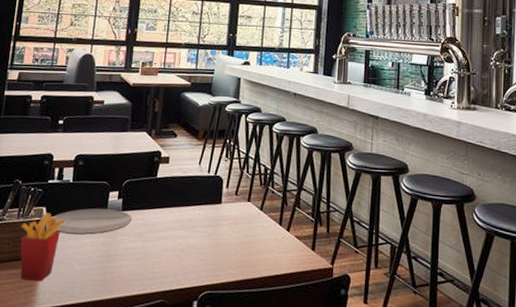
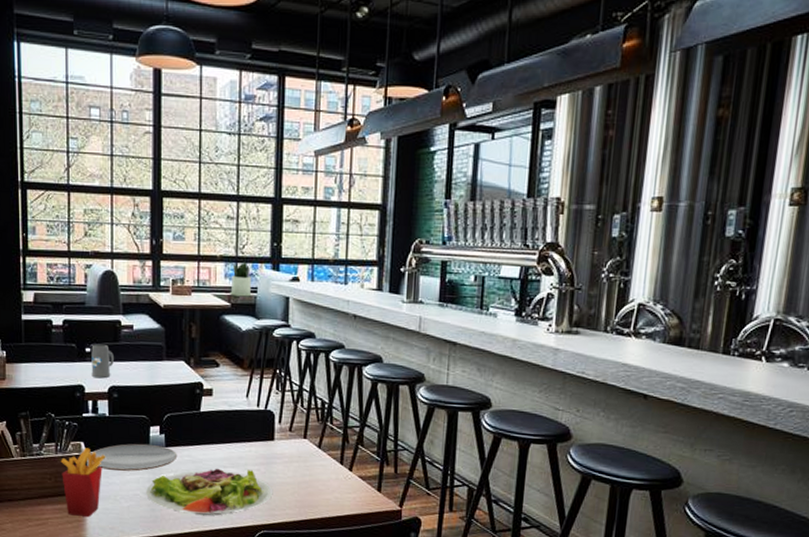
beer mug: none [61,117,84,148] -> present [91,344,114,379]
salad plate: none [99,230,218,278] -> present [146,468,273,516]
planter: none [191,48,210,78] -> present [230,261,252,297]

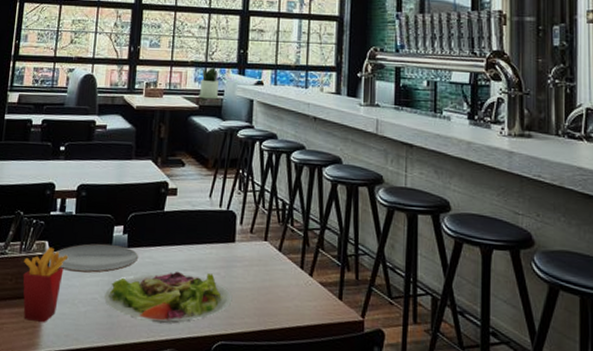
beer mug: present [91,344,114,379] -> none [63,143,86,177]

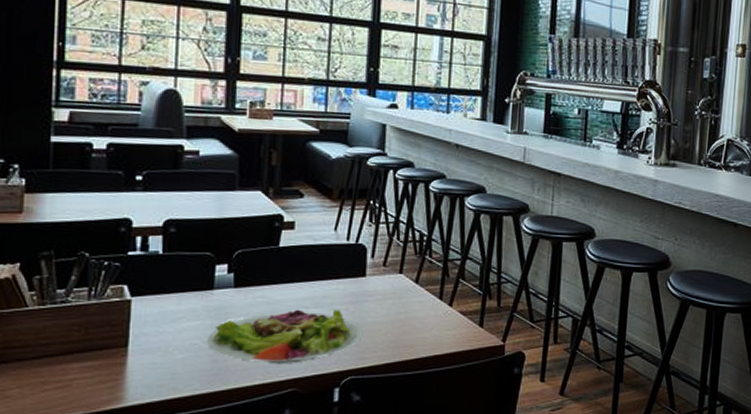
french fries: present [23,247,69,322] -> none [94,291,157,374]
plate: present [49,243,139,273] -> none [131,284,249,317]
planter: present [198,67,219,100] -> none [319,85,344,124]

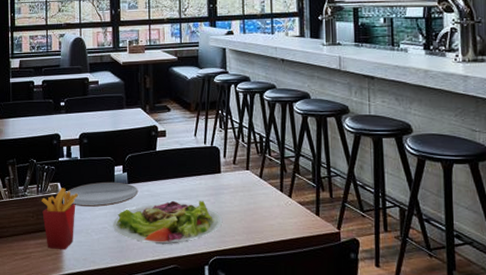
french fries: none [94,291,157,374] -> present [41,187,79,249]
plate: none [131,284,249,317] -> present [63,181,139,207]

